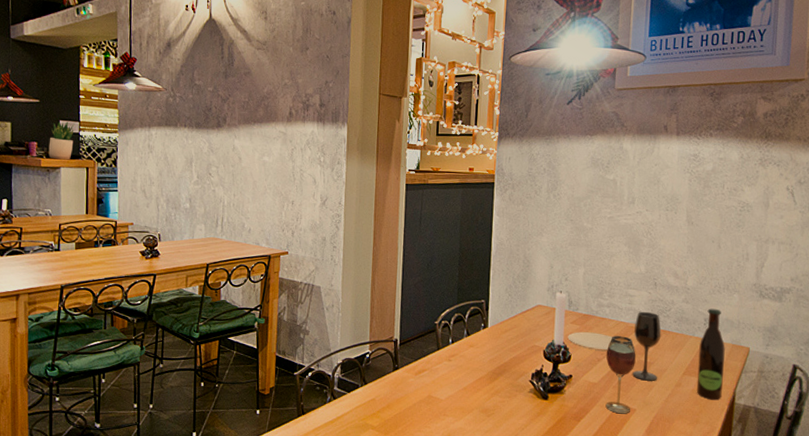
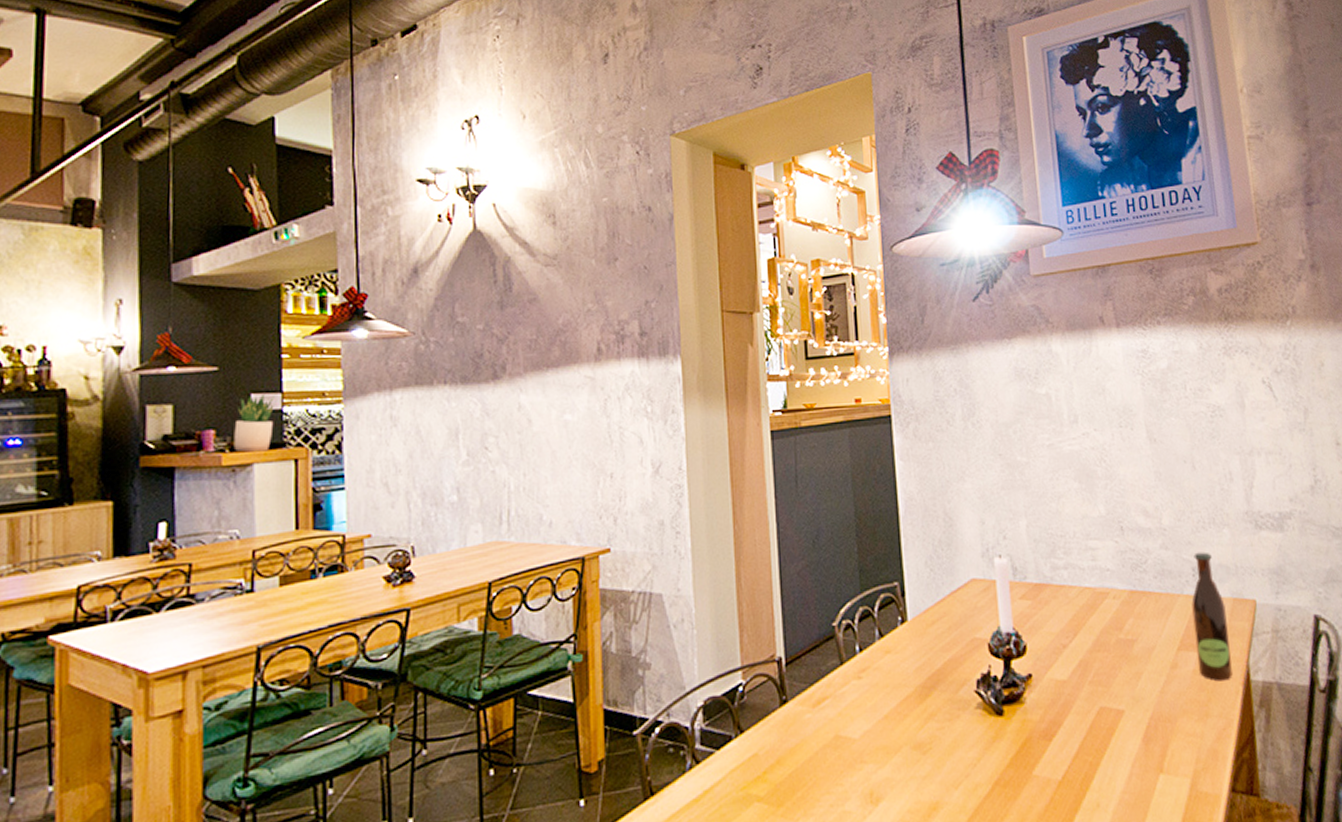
plate: present [568,332,612,351] -> none [1018,607,1078,633]
wineglass: present [605,336,636,414] -> none [1072,607,1118,721]
wine glass: present [632,311,662,381] -> none [1103,568,1145,667]

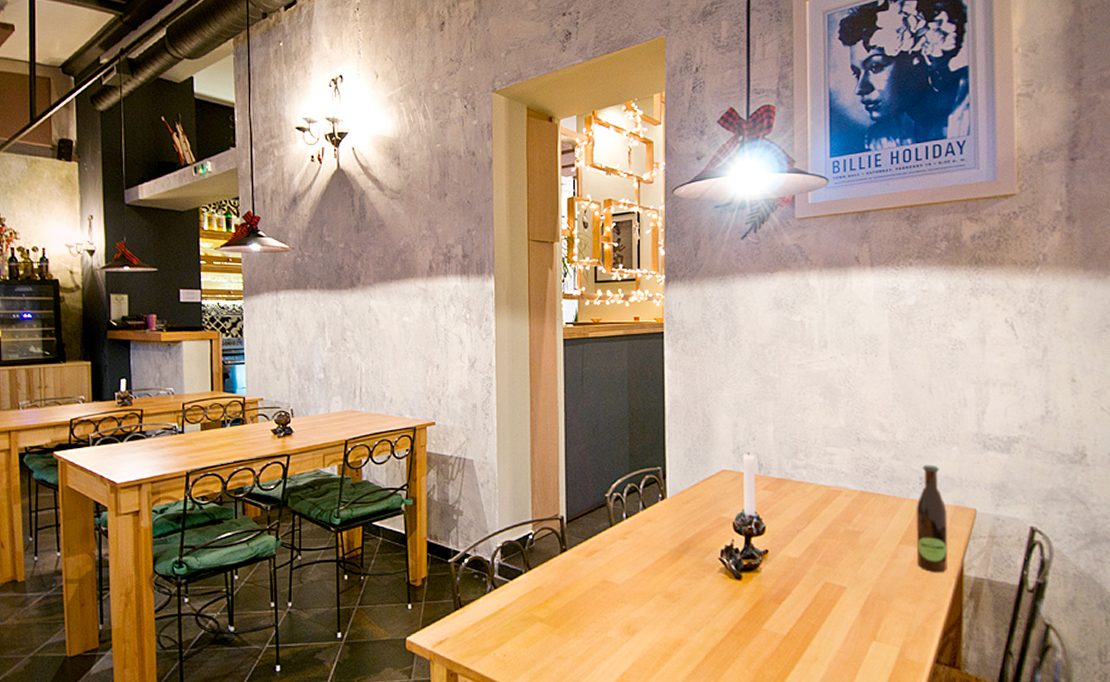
planter: present [233,393,275,453] -> none [169,289,196,332]

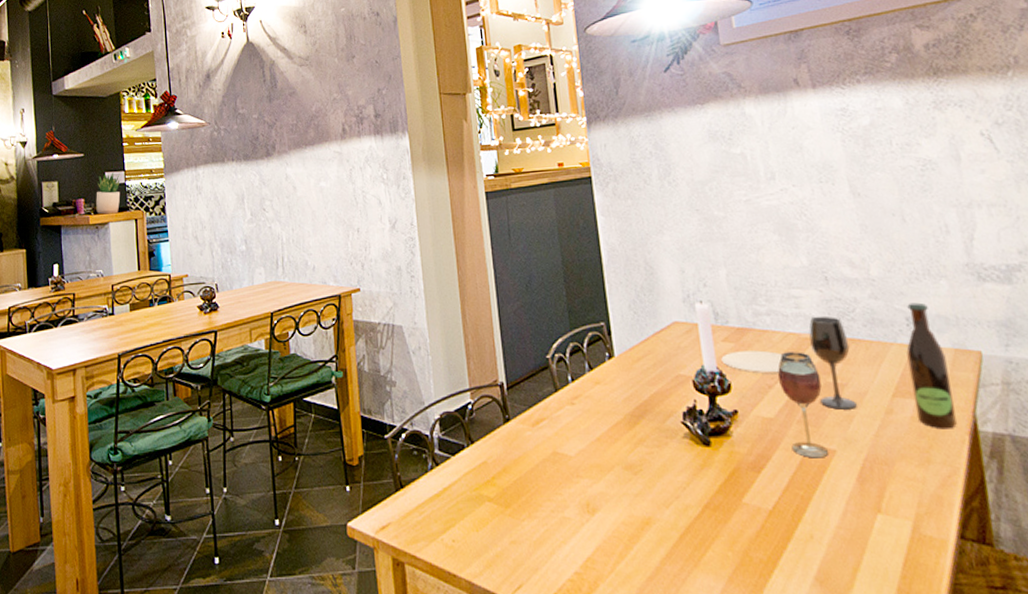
planter: none [169,289,196,332] -> present [96,171,121,215]
plate: none [760,499,812,519] -> present [721,350,783,374]
wineglass: none [806,502,842,594] -> present [777,352,829,458]
wine glass: none [836,472,870,553] -> present [809,316,857,410]

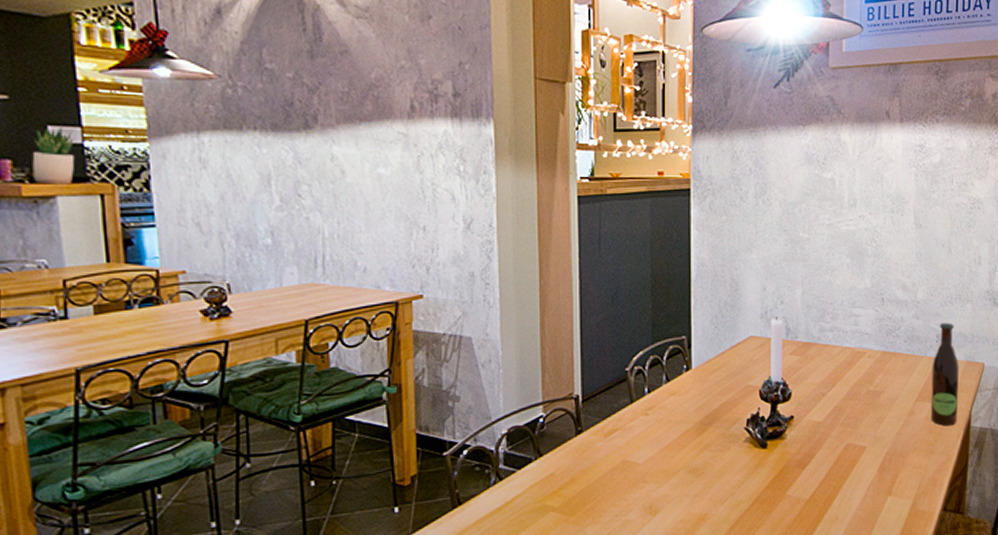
plate: present [721,350,783,374] -> none [786,363,837,384]
wineglass: present [777,352,829,458] -> none [830,364,864,454]
wine glass: present [809,316,857,410] -> none [860,332,891,413]

